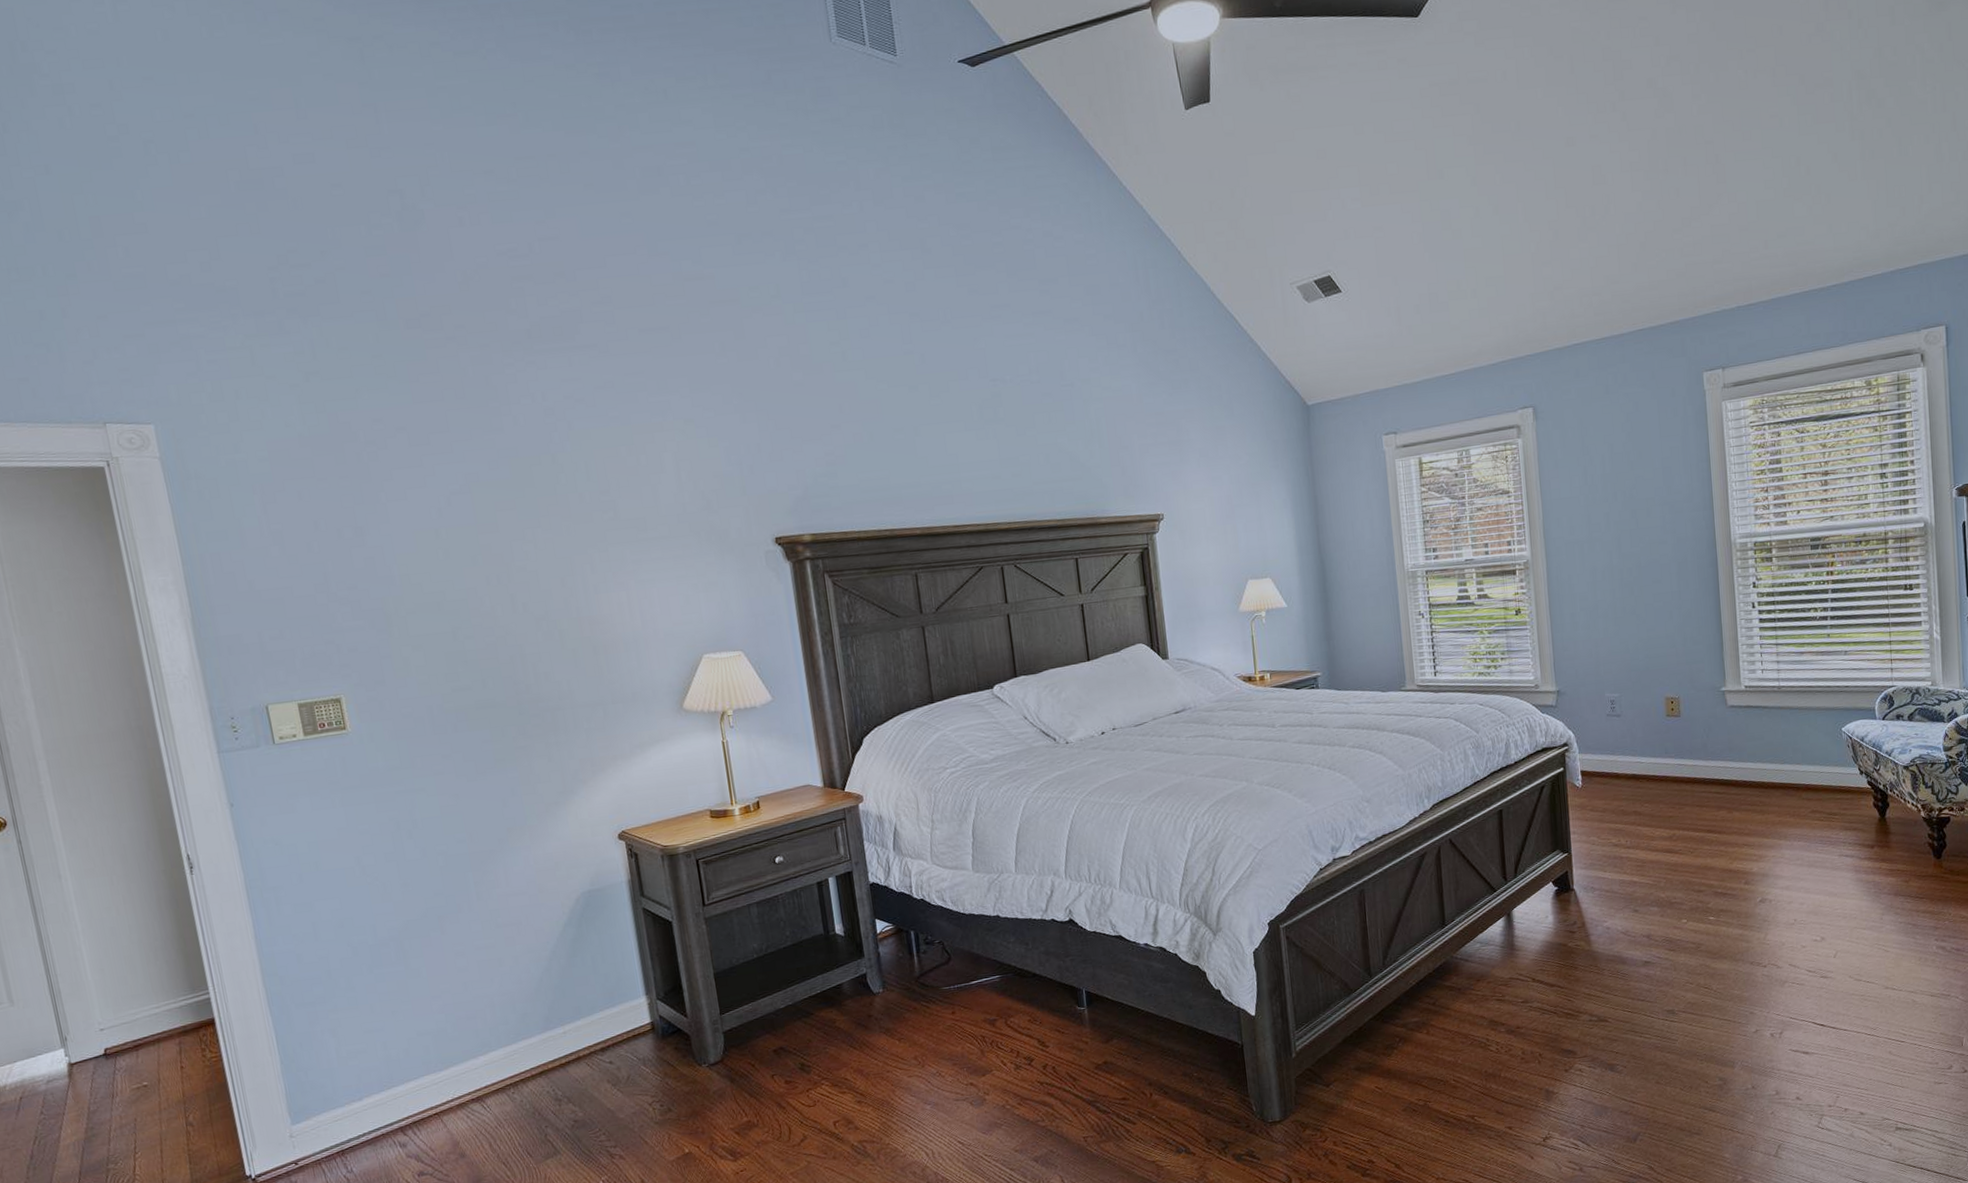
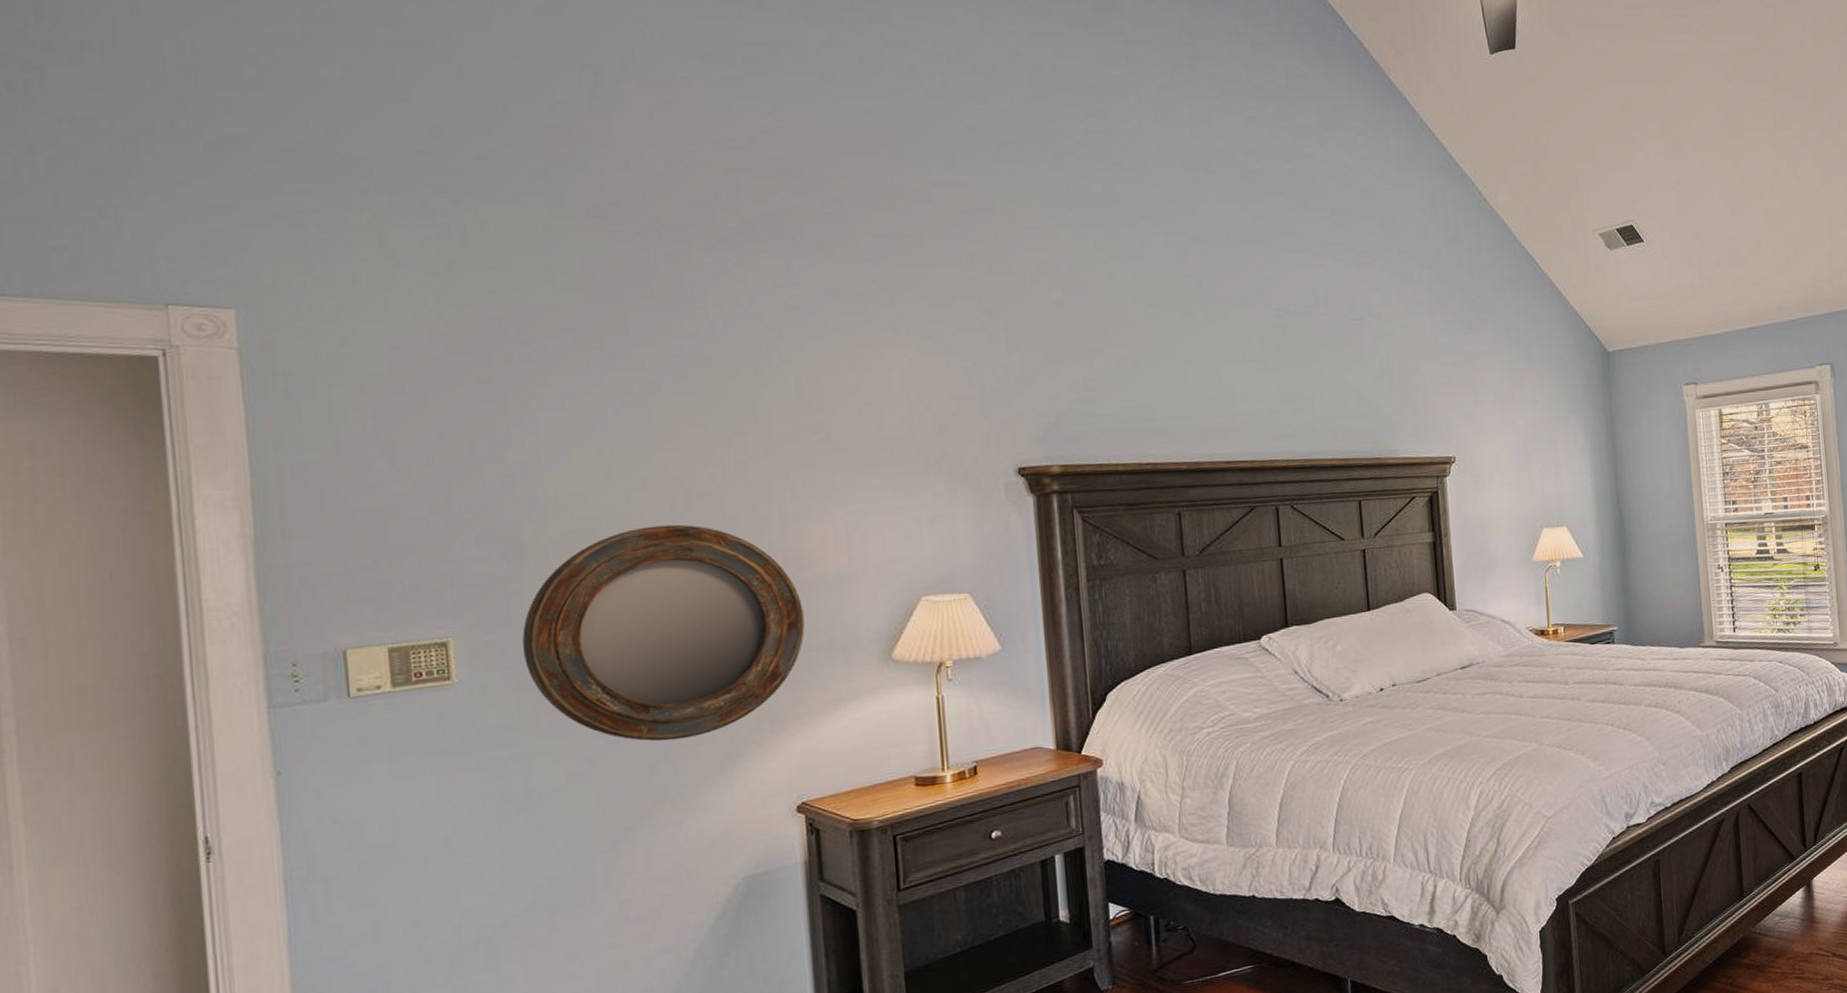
home mirror: none [394,595,612,780] -> present [522,524,805,741]

